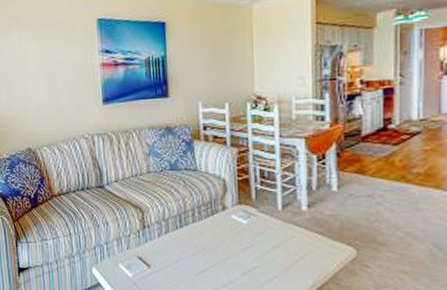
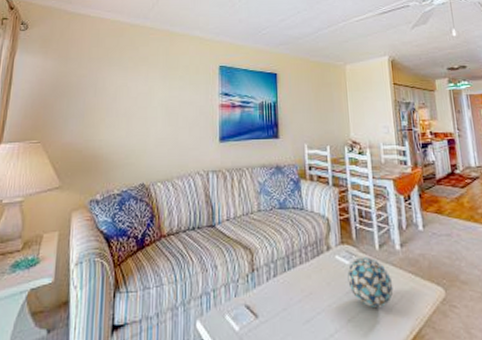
decorative ball: none [244,217,296,265] -> present [347,257,394,309]

